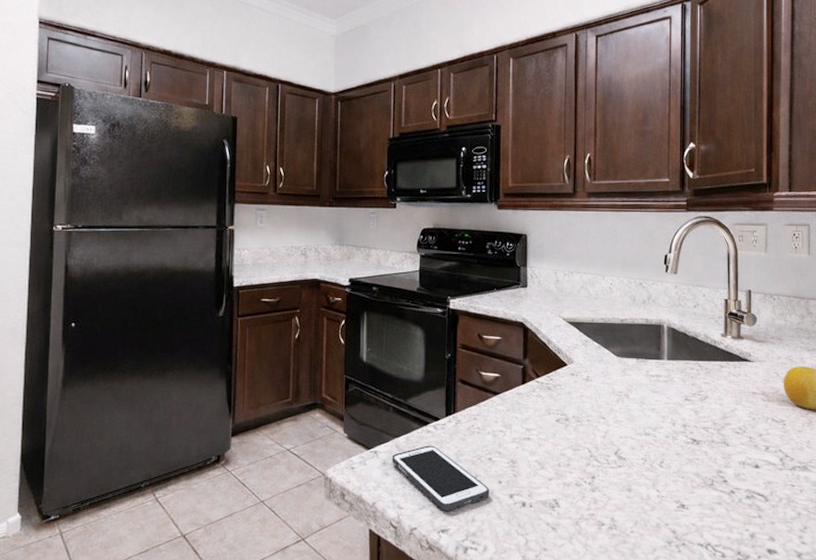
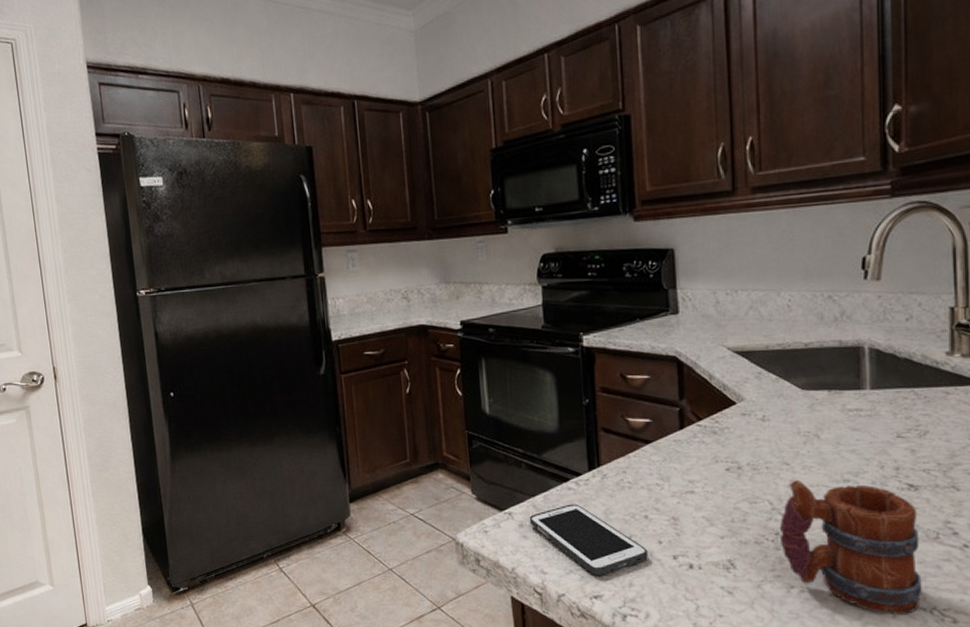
mug: none [595,431,700,549] -> present [779,479,922,614]

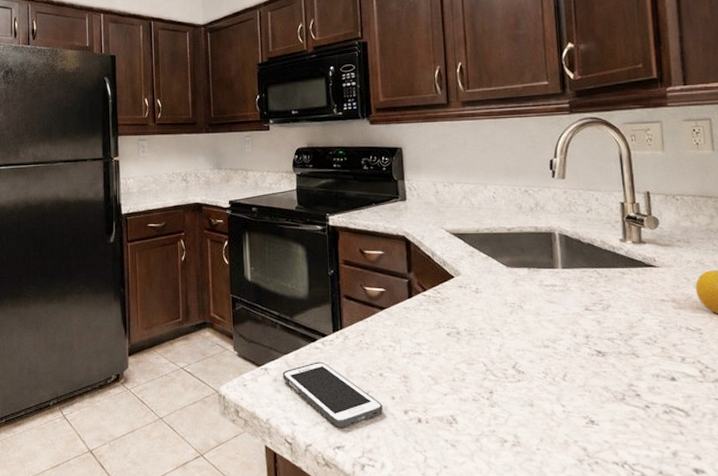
mug: present [779,479,922,614] -> none [492,344,614,468]

